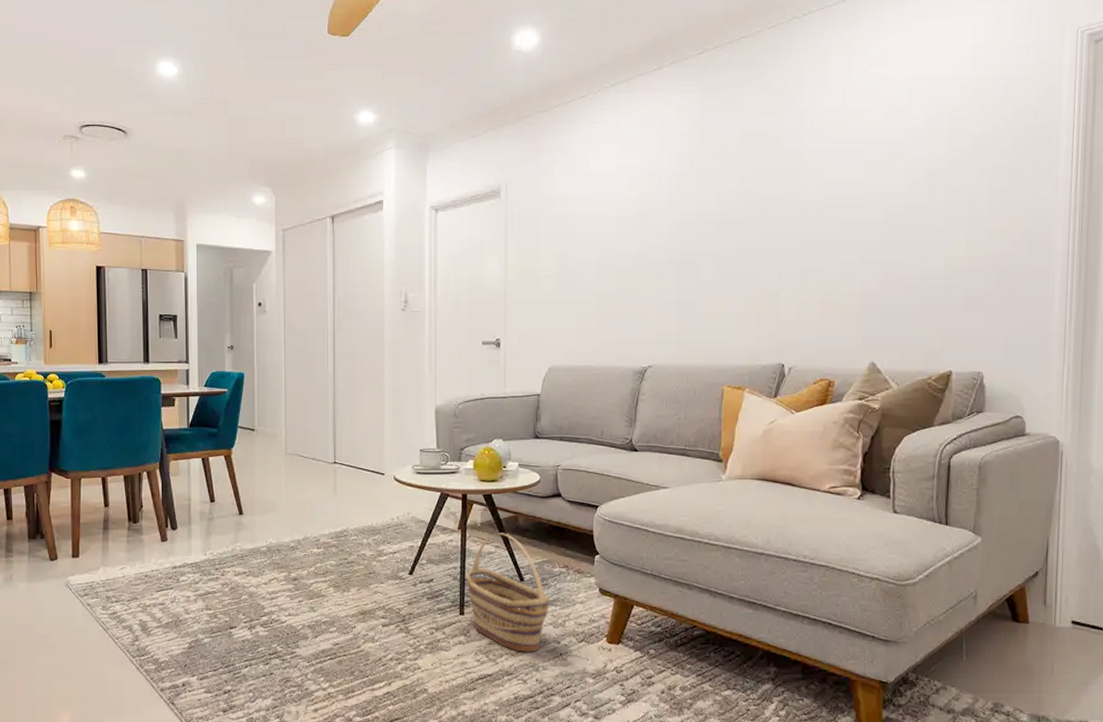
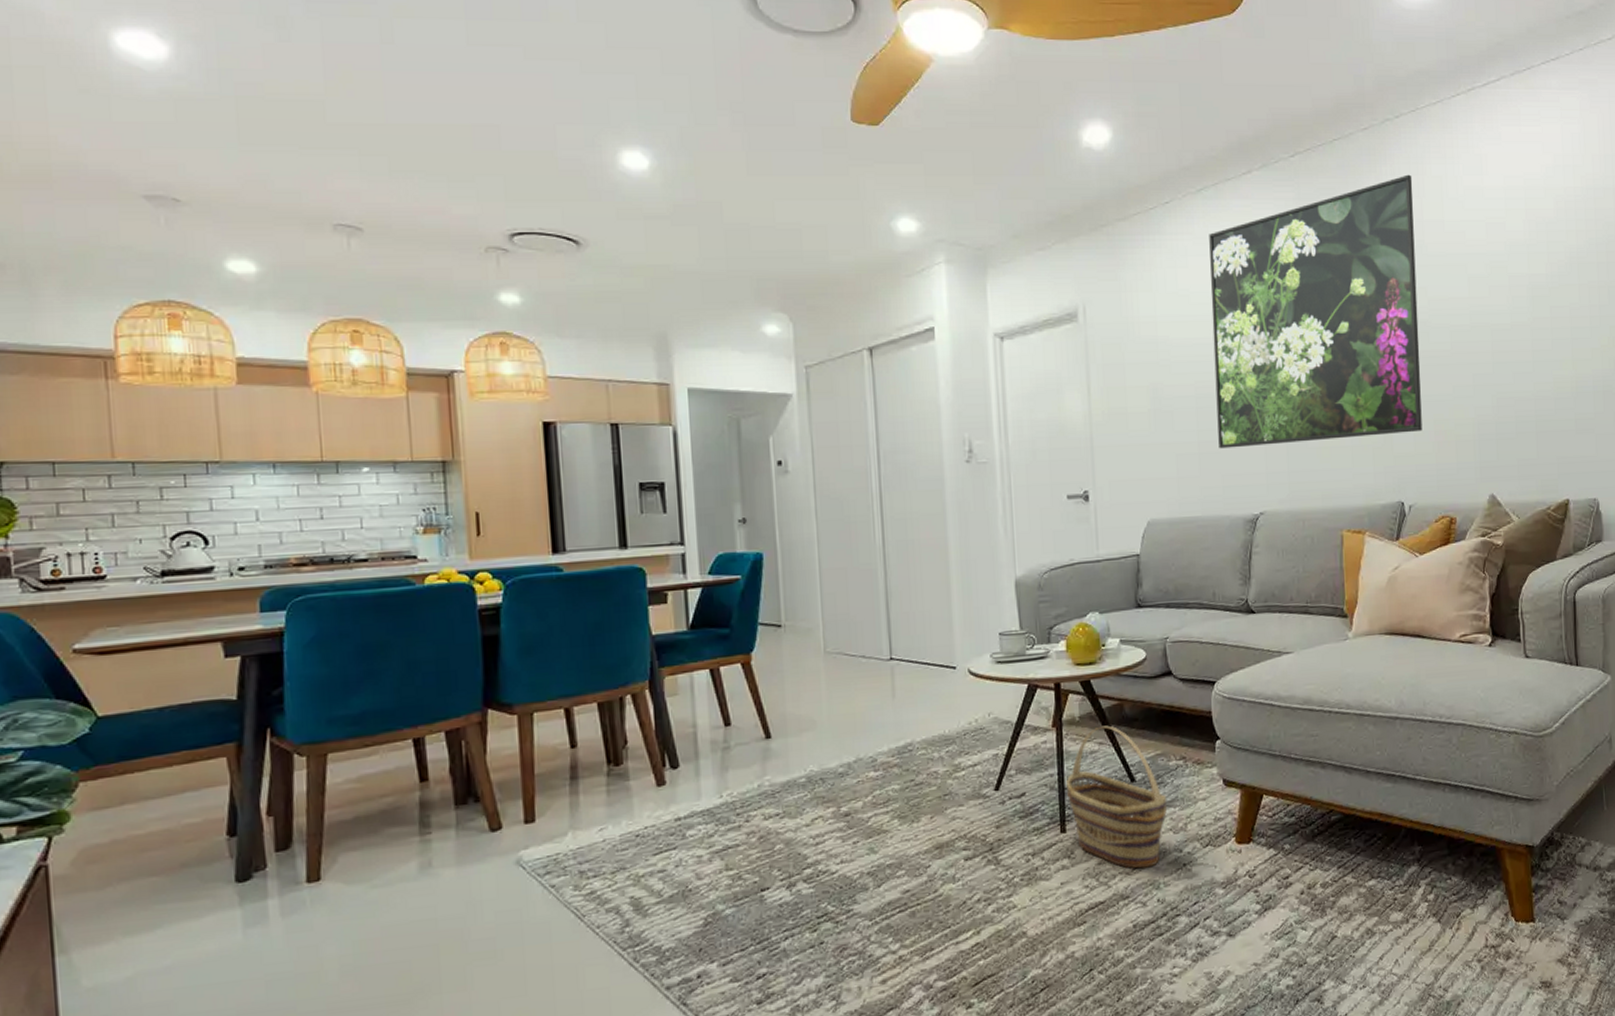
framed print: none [615,67,816,309] -> present [1209,174,1422,449]

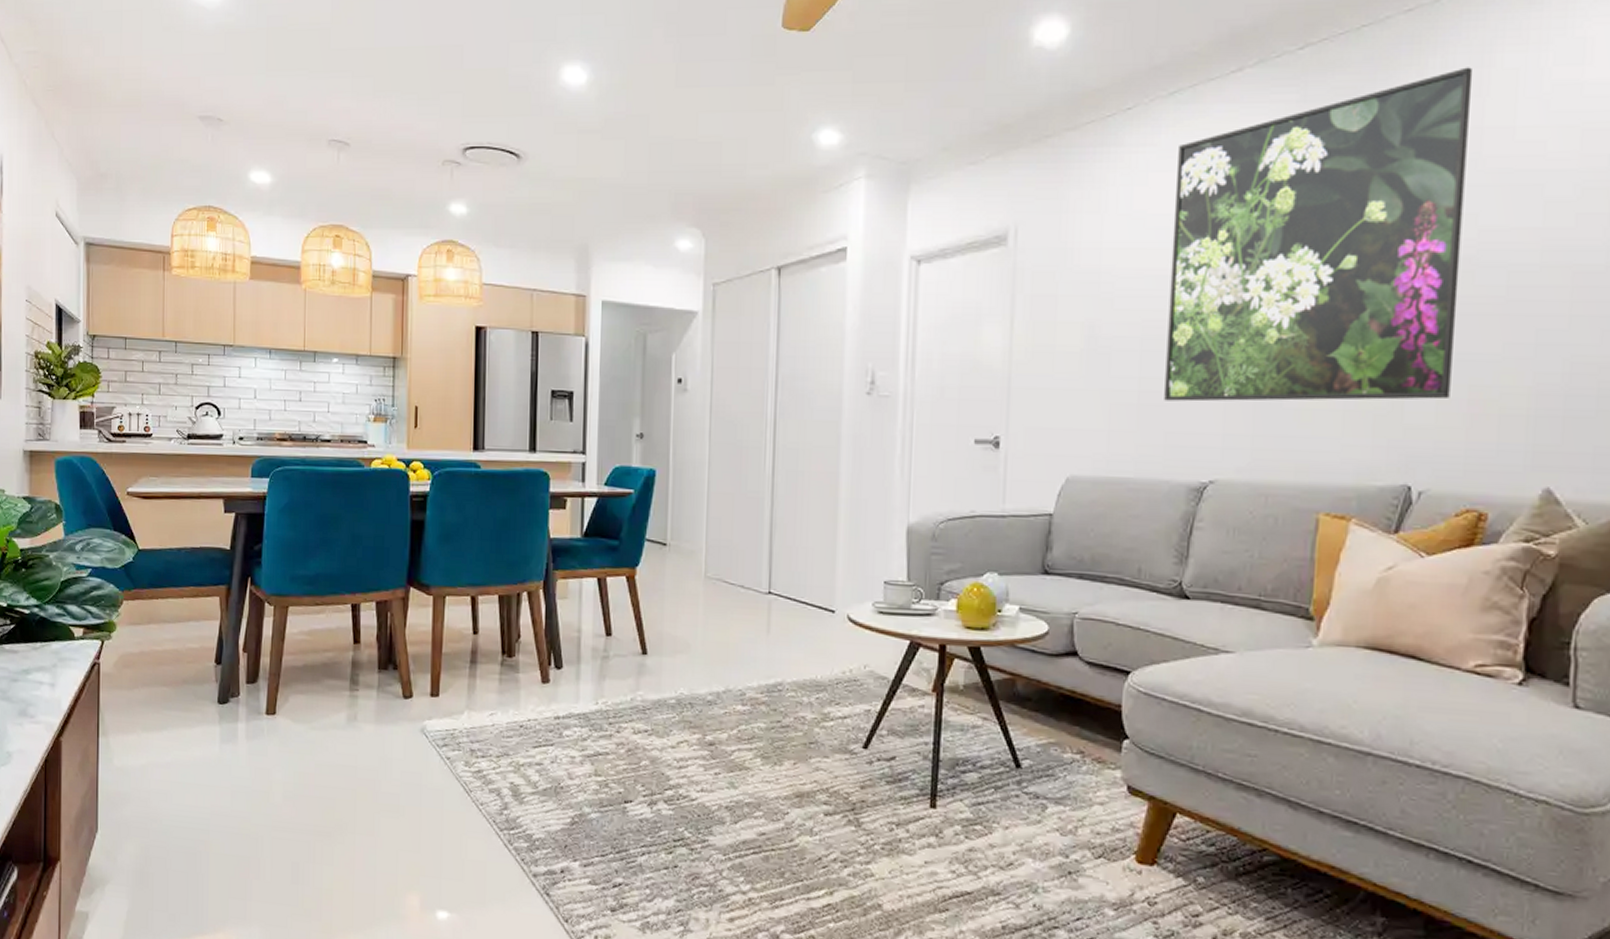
basket: present [1067,725,1167,869] -> none [941,700,1055,867]

